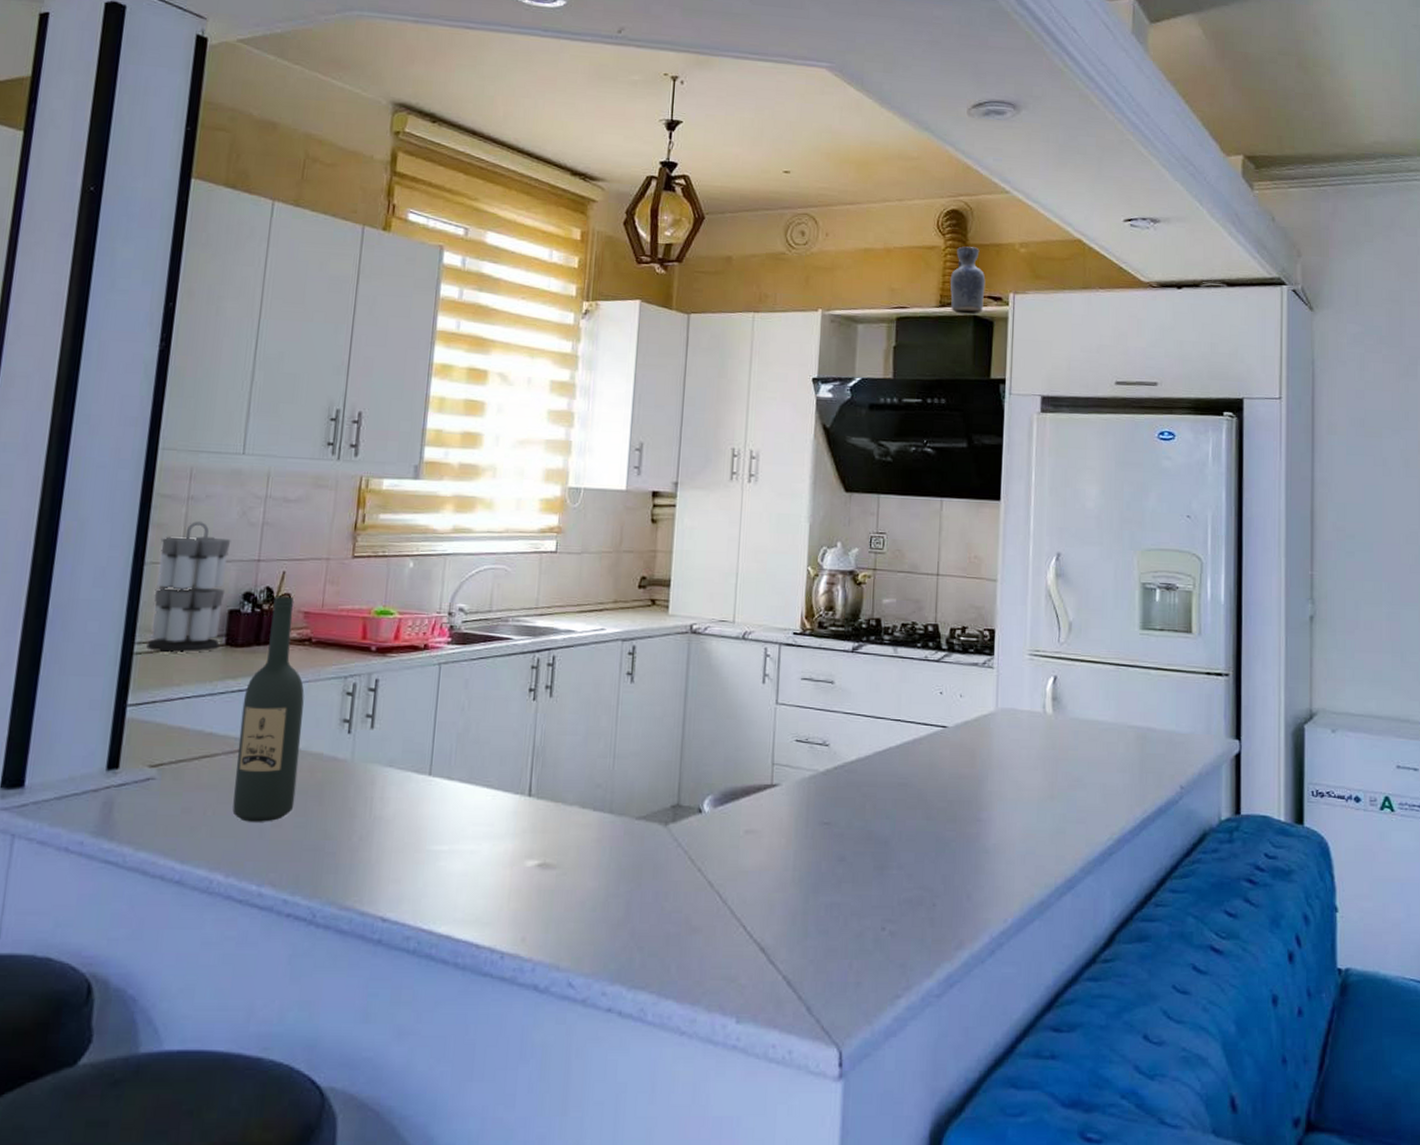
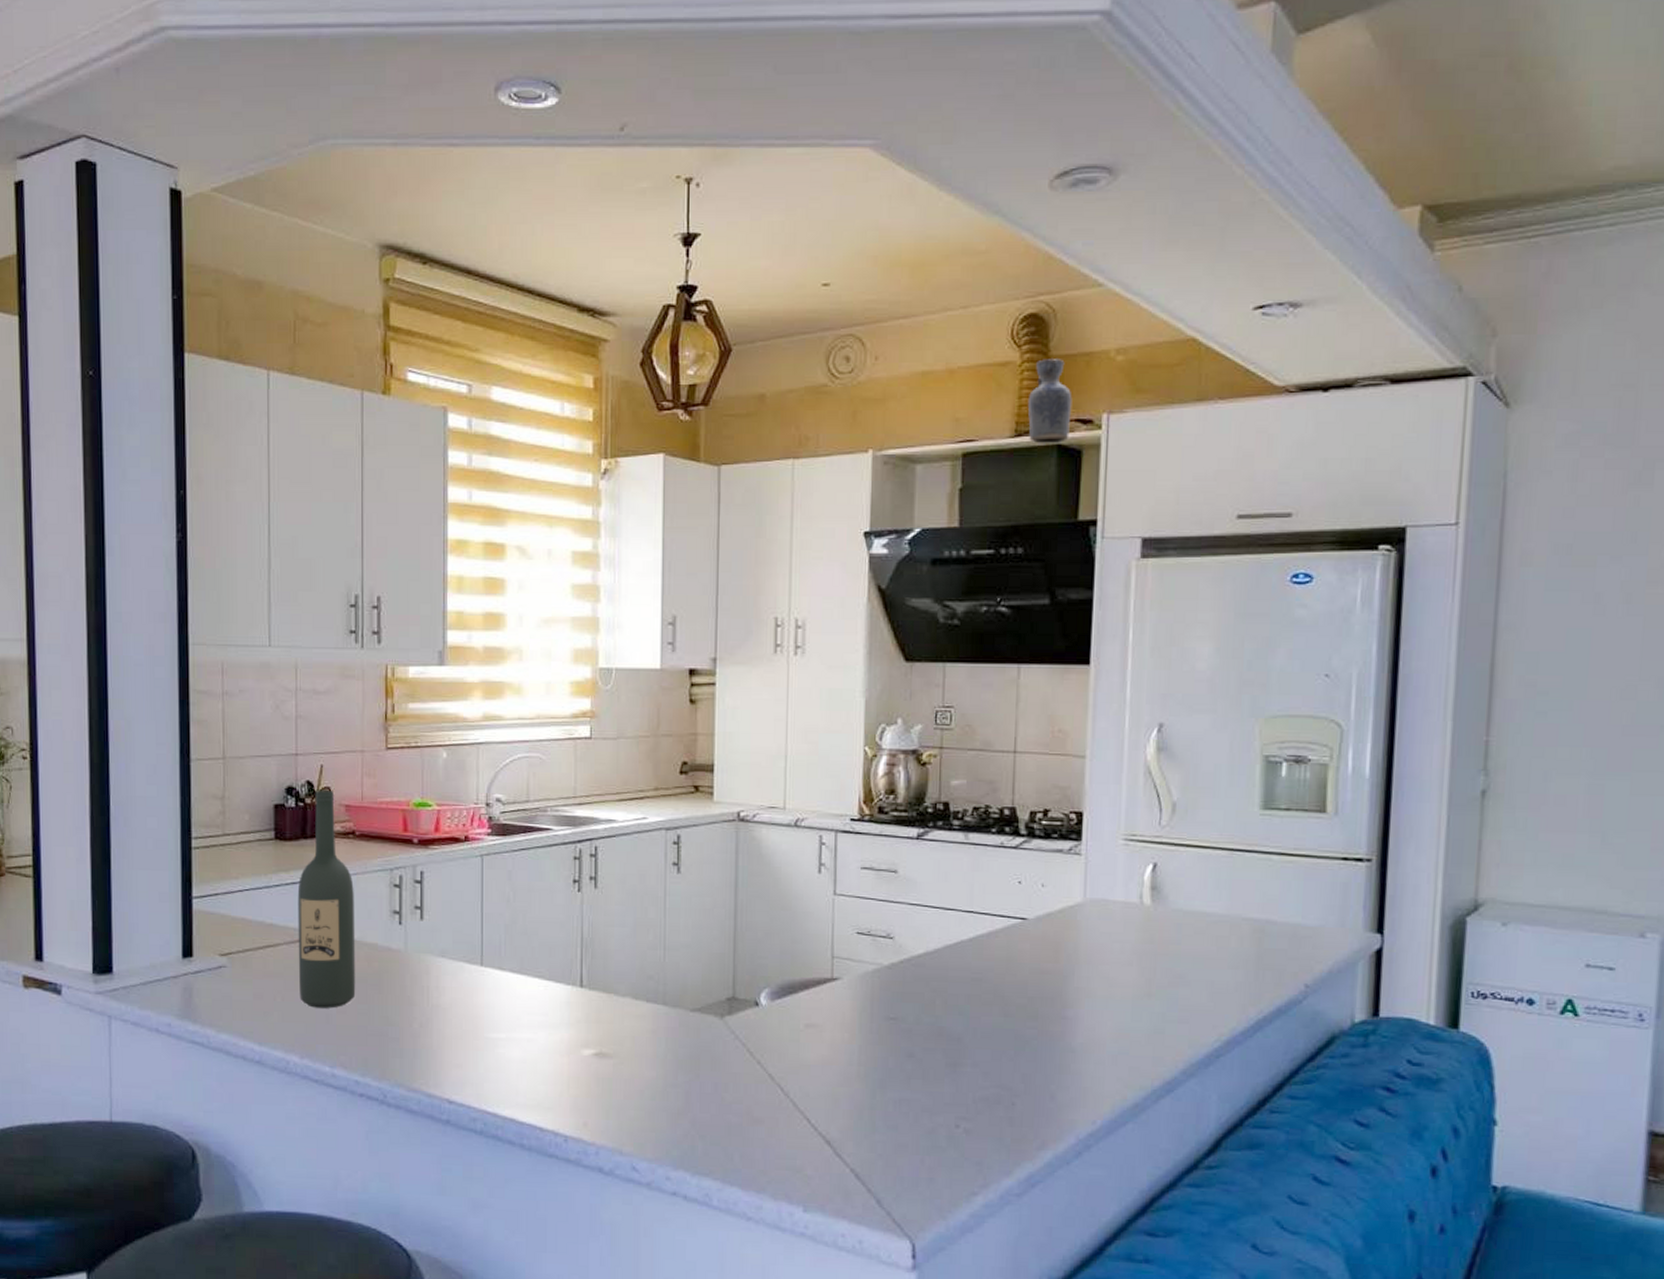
spice rack: present [146,521,231,653] -> none [202,717,269,847]

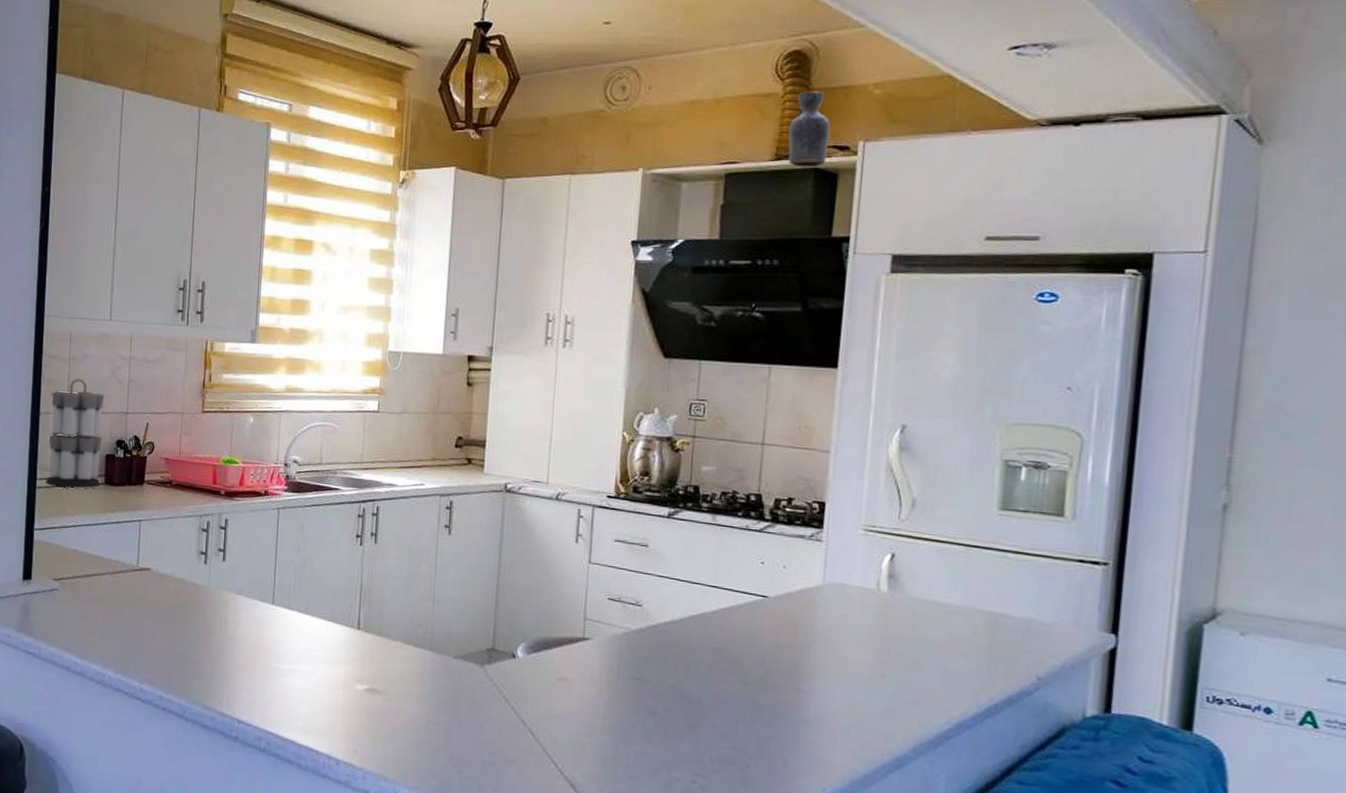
spice rack: none [202,717,269,847] -> present [46,378,105,489]
wine bottle: present [297,790,356,1009] -> none [117,444,168,632]

